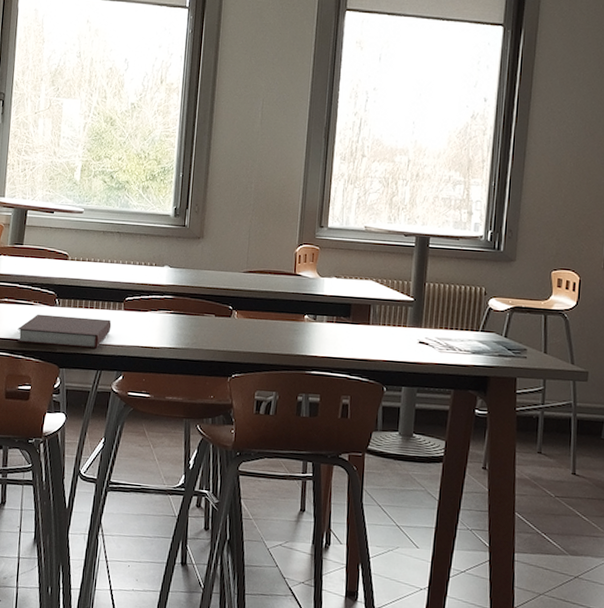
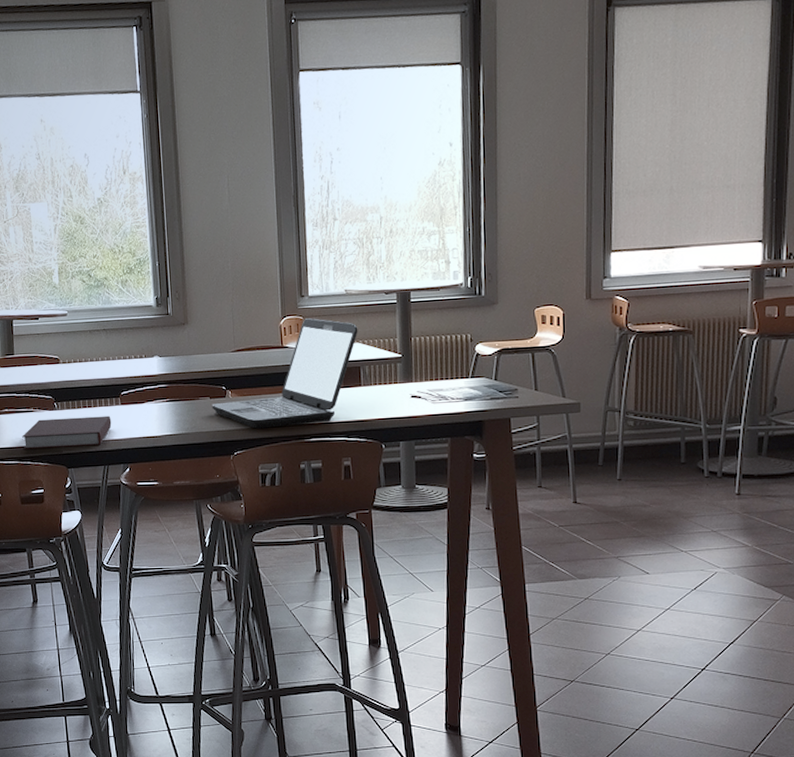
laptop: none [215,248,373,356] -> present [212,317,358,429]

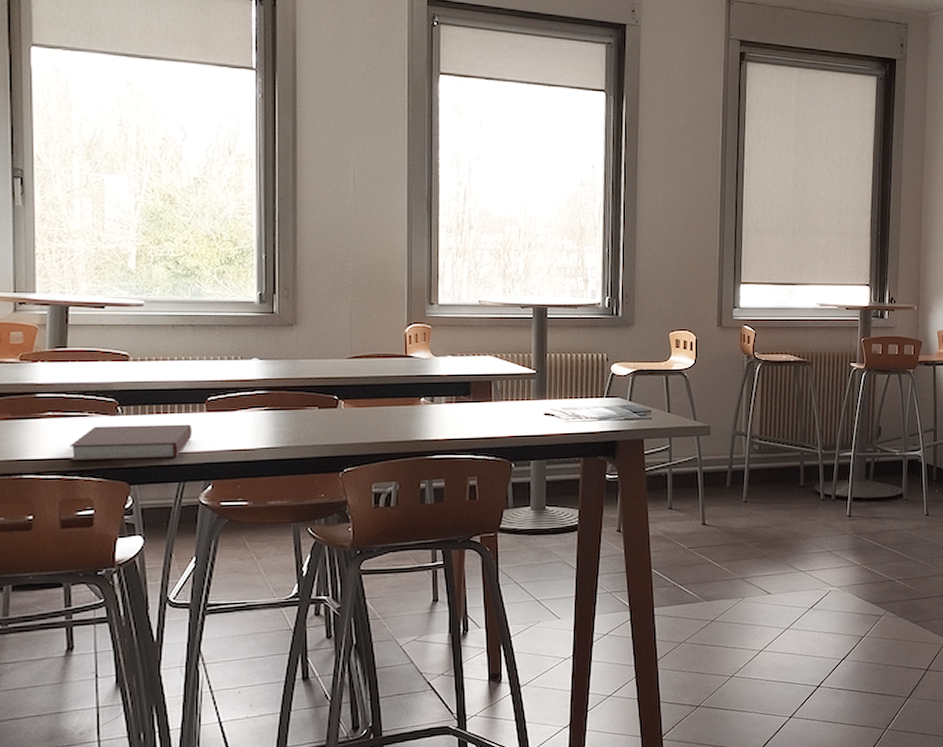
laptop: present [212,317,358,429] -> none [320,326,491,444]

